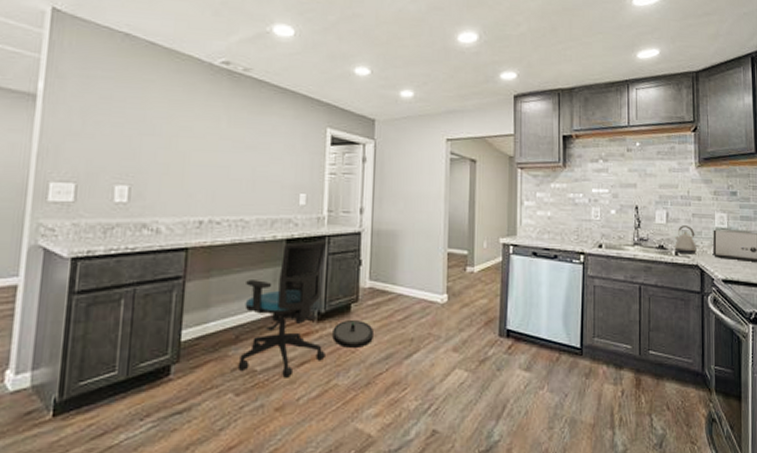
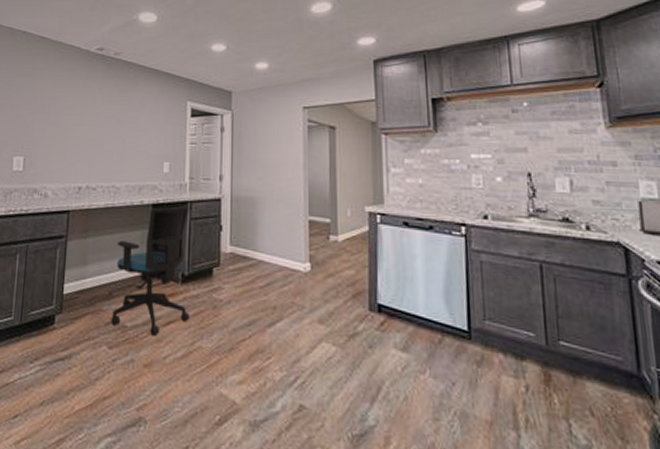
robot vacuum: present [332,321,375,348] -> none [196,284,237,312]
kettle: present [674,225,697,255] -> none [583,195,616,230]

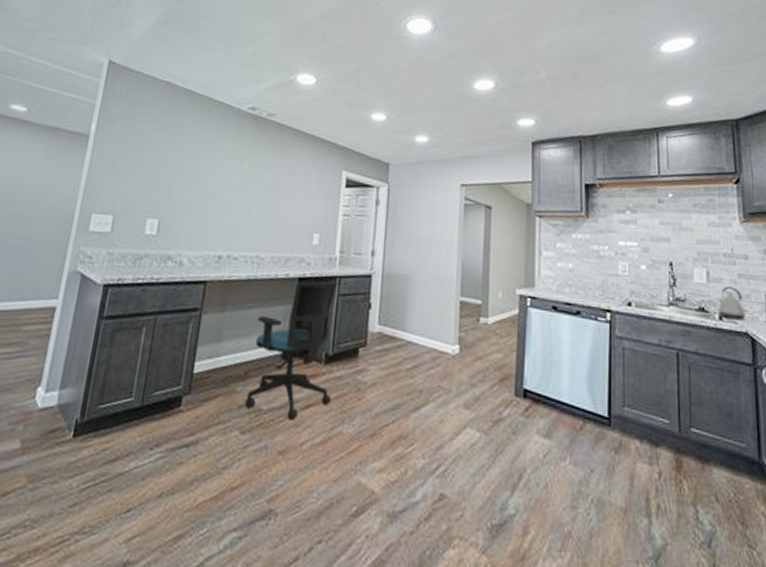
kettle: none [583,195,616,230] -> present [717,286,745,321]

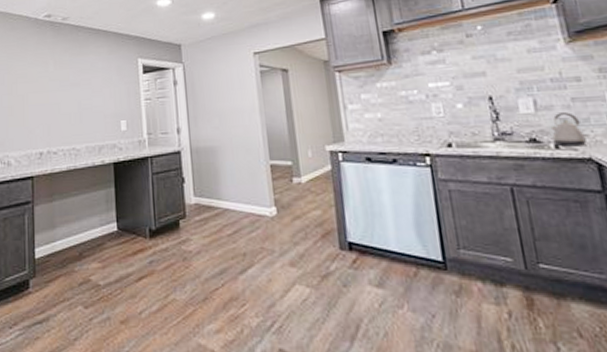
office chair: present [244,280,338,420] -> none [83,161,161,292]

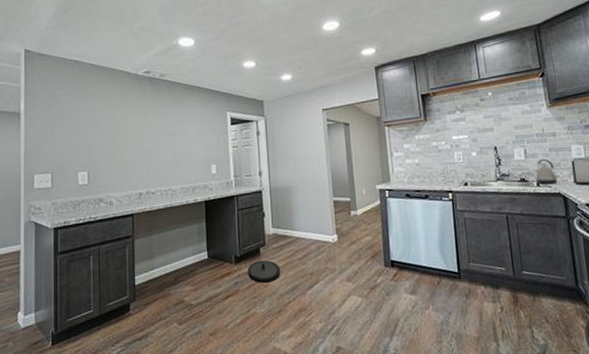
robot vacuum: none [165,236,206,263] -> present [248,261,281,283]

